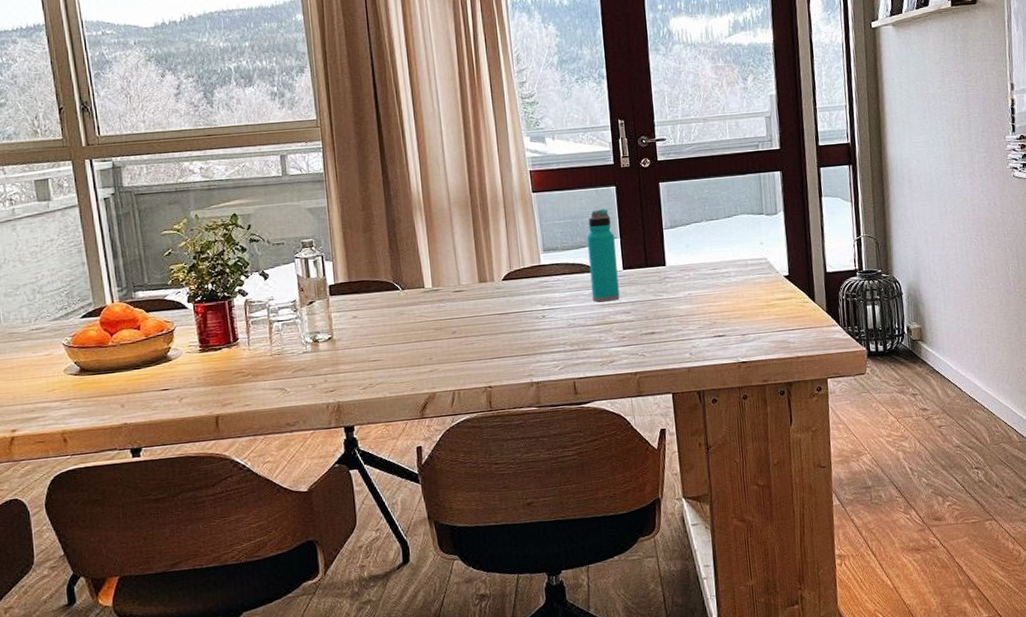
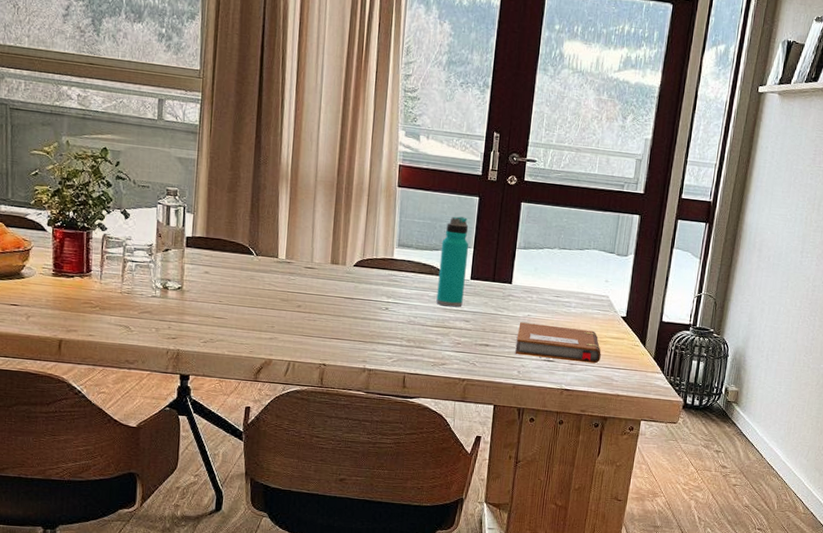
notebook: none [681,296,772,337] -> present [515,322,601,364]

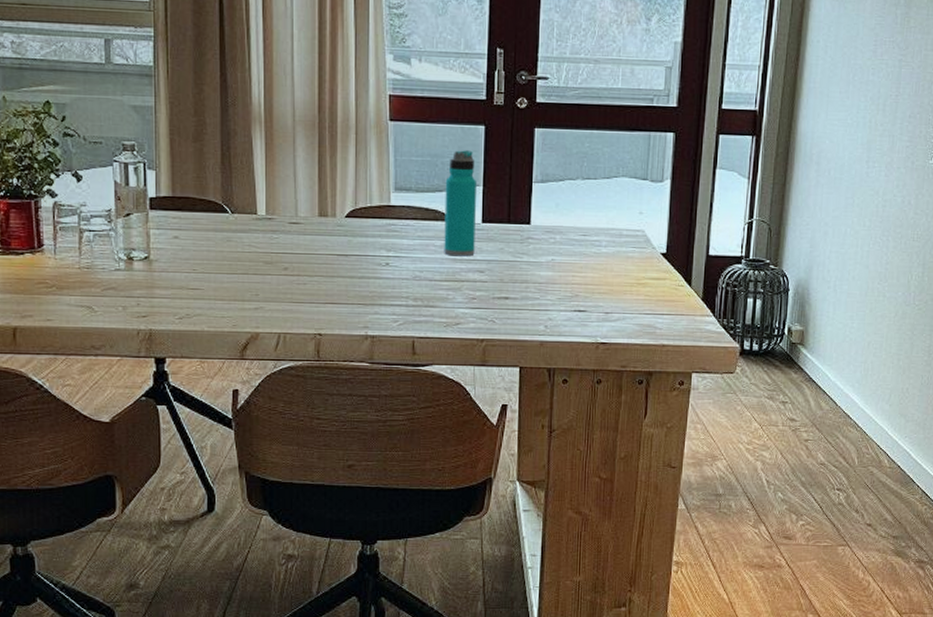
notebook: present [515,322,601,364] -> none [540,268,640,310]

